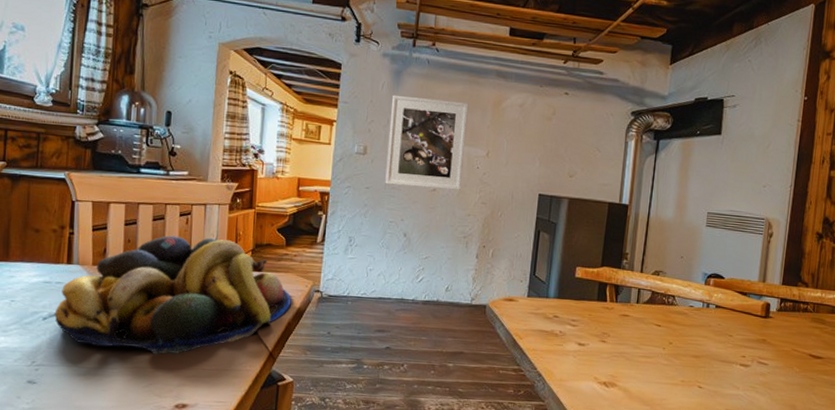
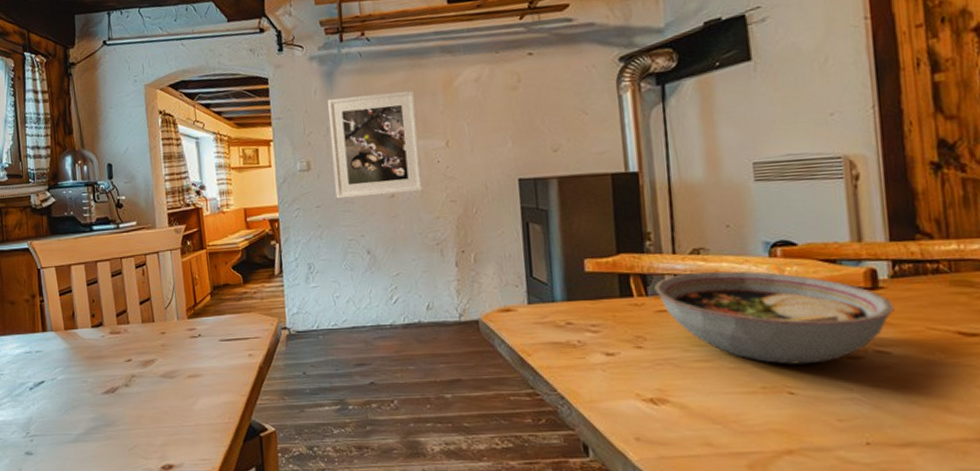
fruit bowl: present [54,235,291,355] -> none [38,286,259,415]
bowl: none [623,289,776,367] -> present [654,270,894,365]

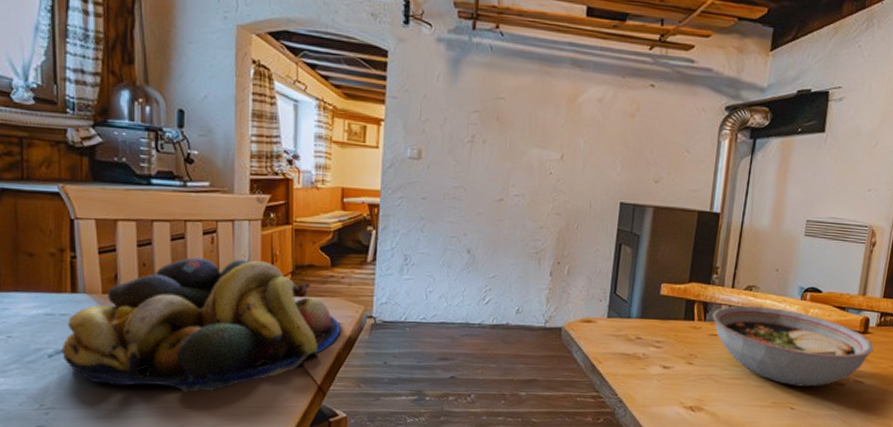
fruit bowl: none [38,286,259,415] -> present [61,257,340,393]
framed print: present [328,91,423,199] -> none [444,88,540,200]

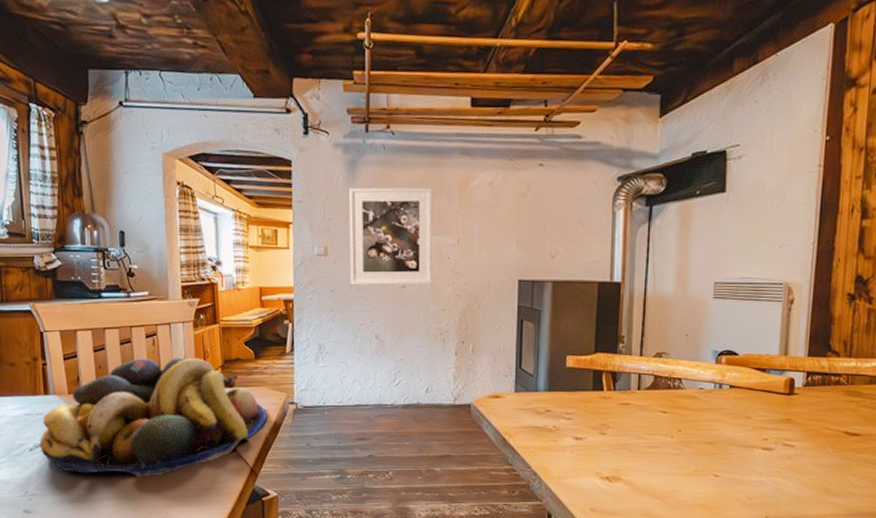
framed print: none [444,88,540,200] -> present [349,187,433,285]
bowl: present [712,305,874,387] -> none [622,372,803,453]

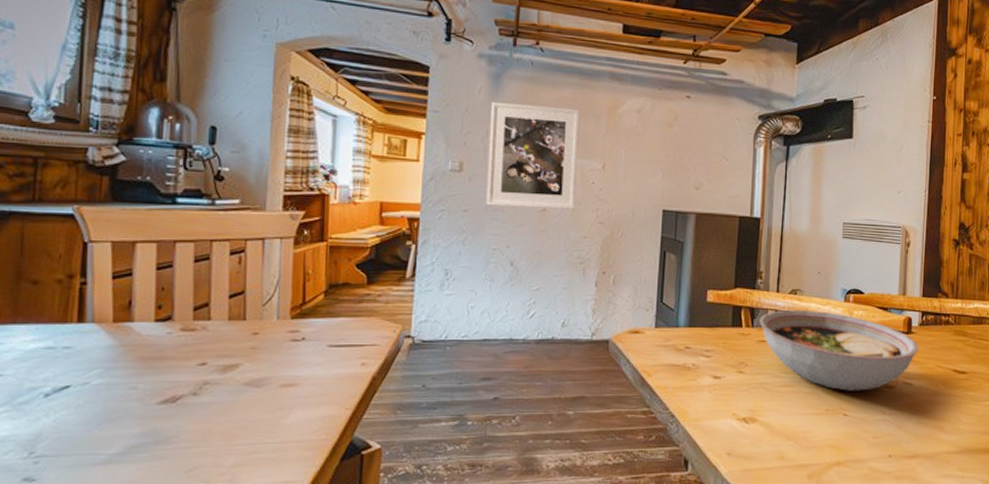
fruit bowl: present [39,357,267,478] -> none [60,279,376,430]
bowl: none [622,372,803,453] -> present [759,309,919,391]

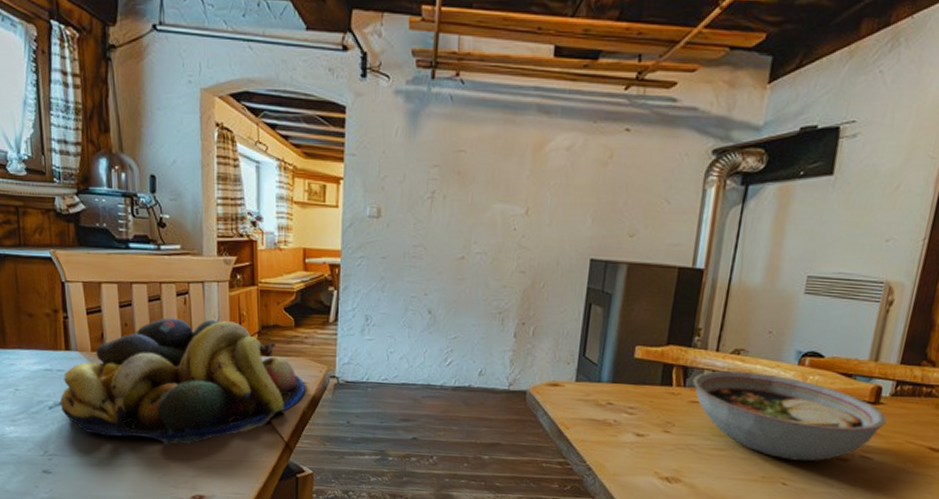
fruit bowl: none [60,279,376,430] -> present [59,317,305,445]
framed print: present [486,101,580,209] -> none [404,142,503,257]

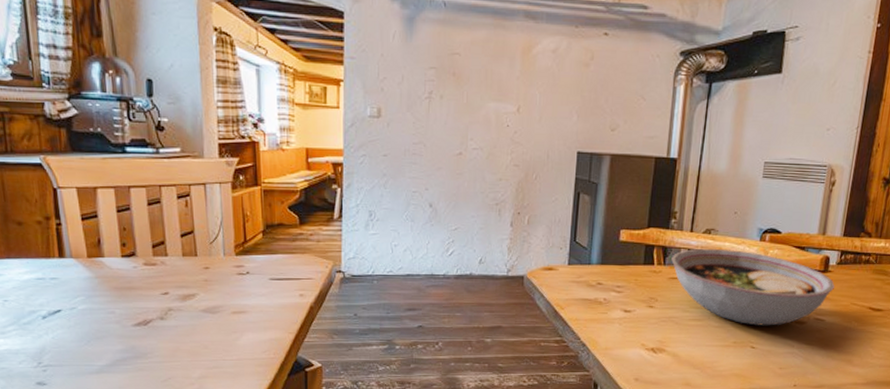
fruit bowl: present [59,317,305,445] -> none [54,220,312,348]

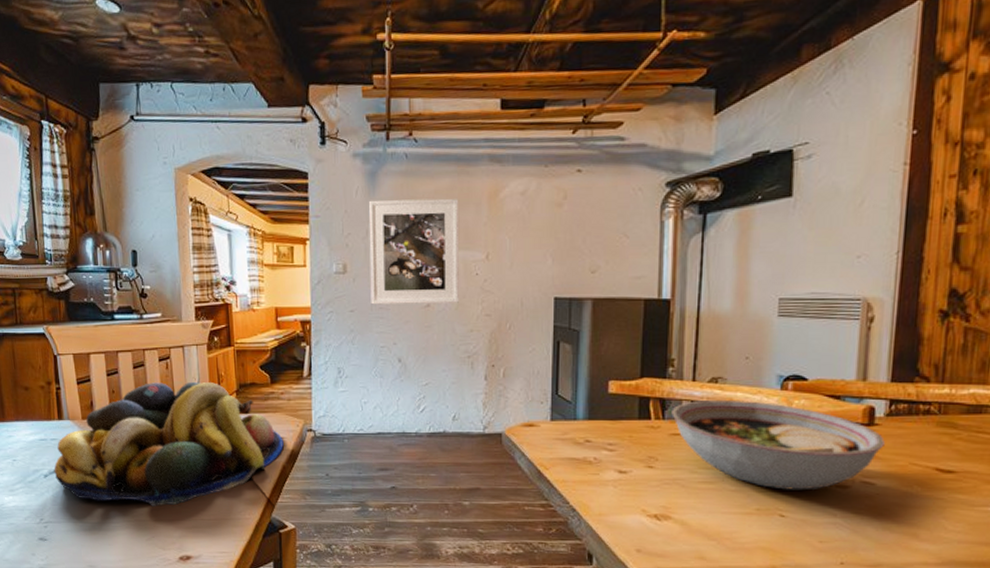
fruit bowl: none [54,220,312,348] -> present [54,381,284,507]
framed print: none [404,46,494,153] -> present [369,198,460,305]

